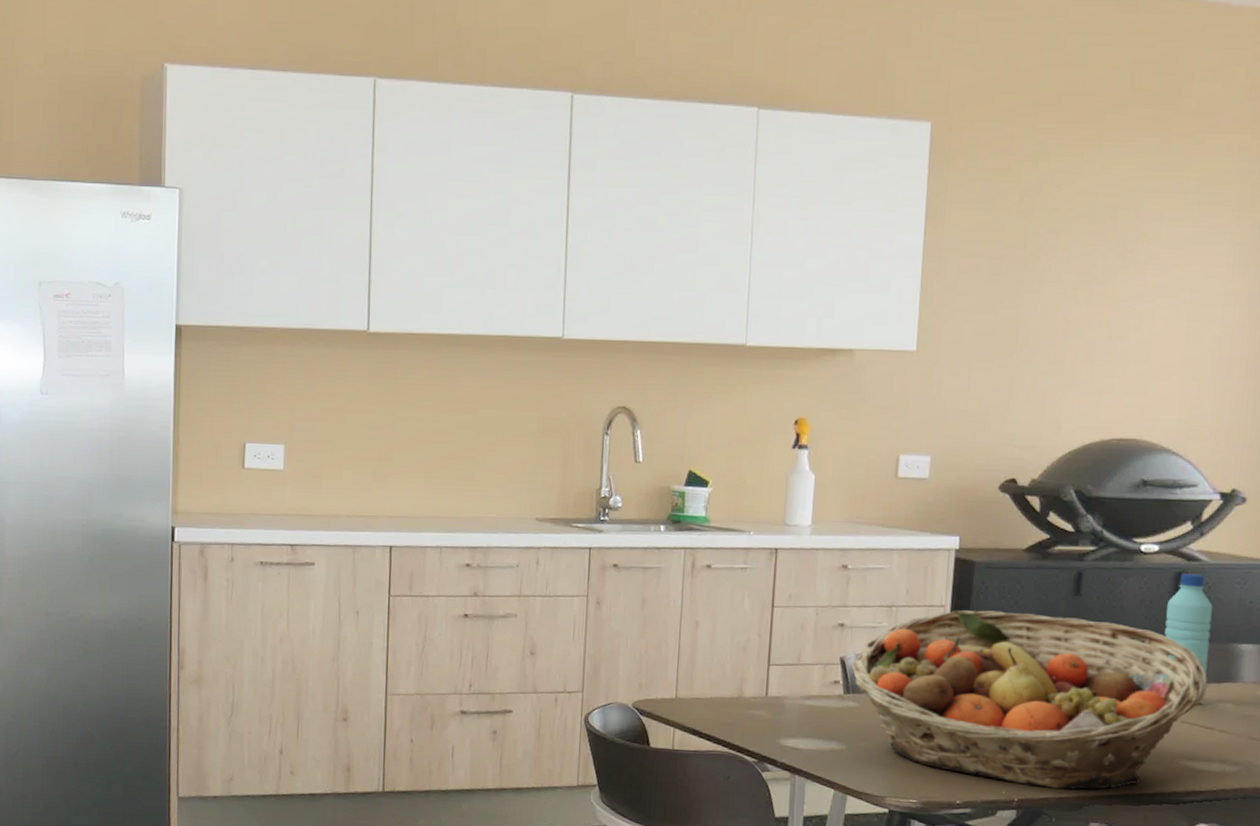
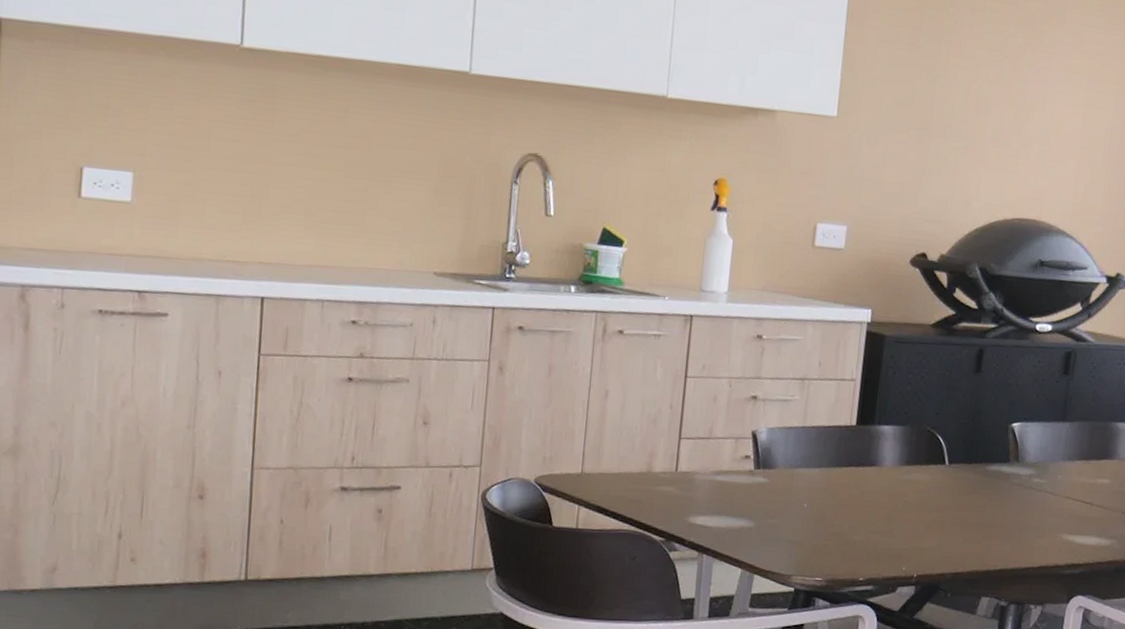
fruit basket: present [851,610,1208,790] -> none [762,384,1090,565]
water bottle: present [1164,573,1213,673] -> none [1054,353,1097,450]

